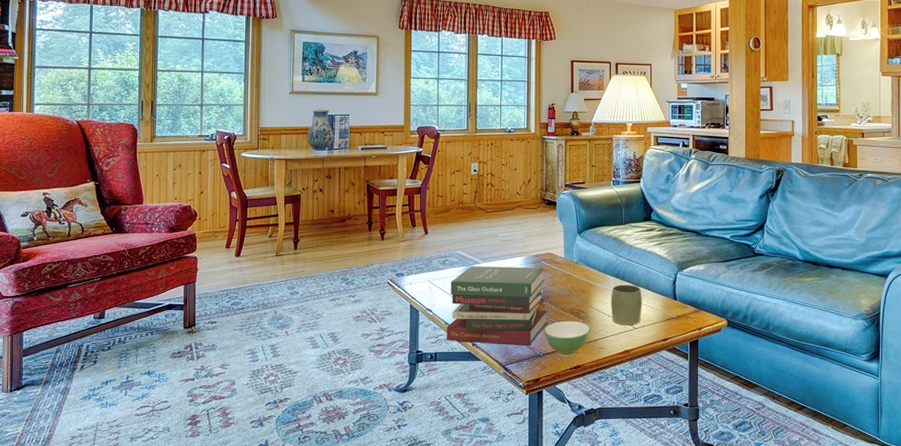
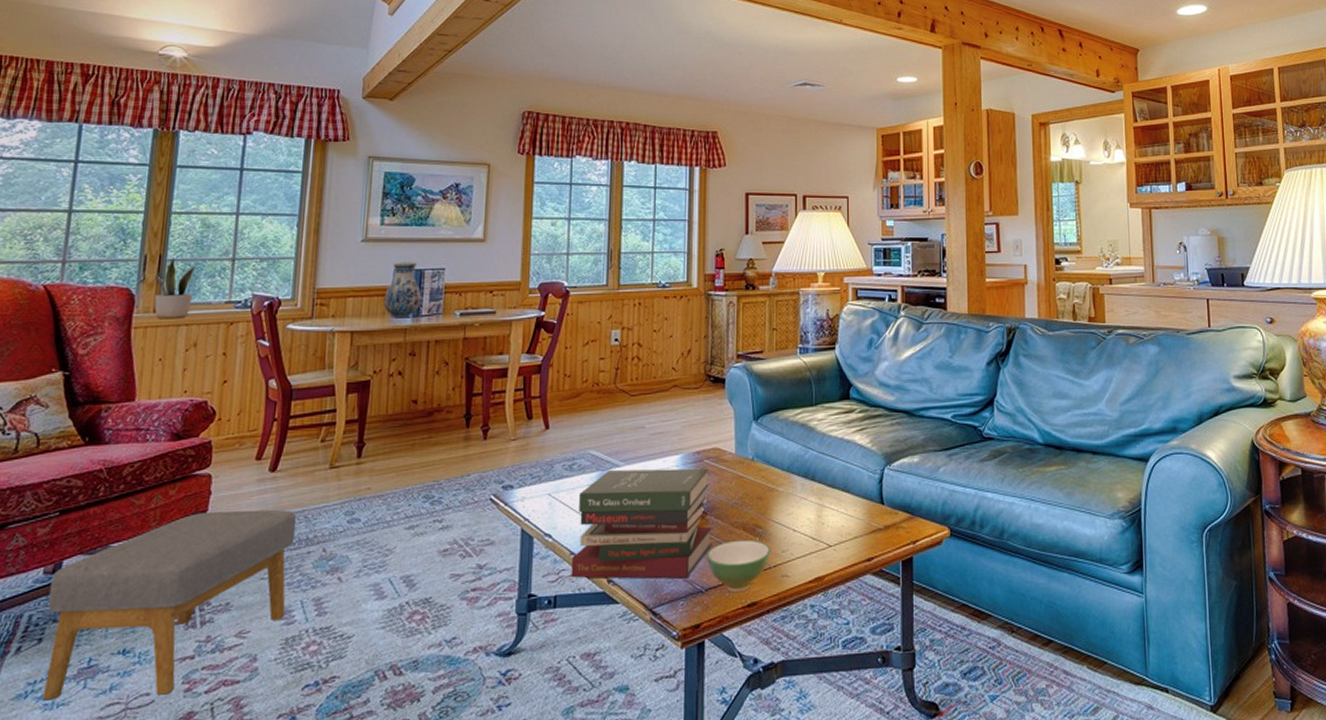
footstool: none [98,283,256,403] -> present [42,510,297,701]
potted plant: none [151,102,179,147] -> present [154,256,199,320]
mug: present [611,284,642,326] -> none [797,486,839,543]

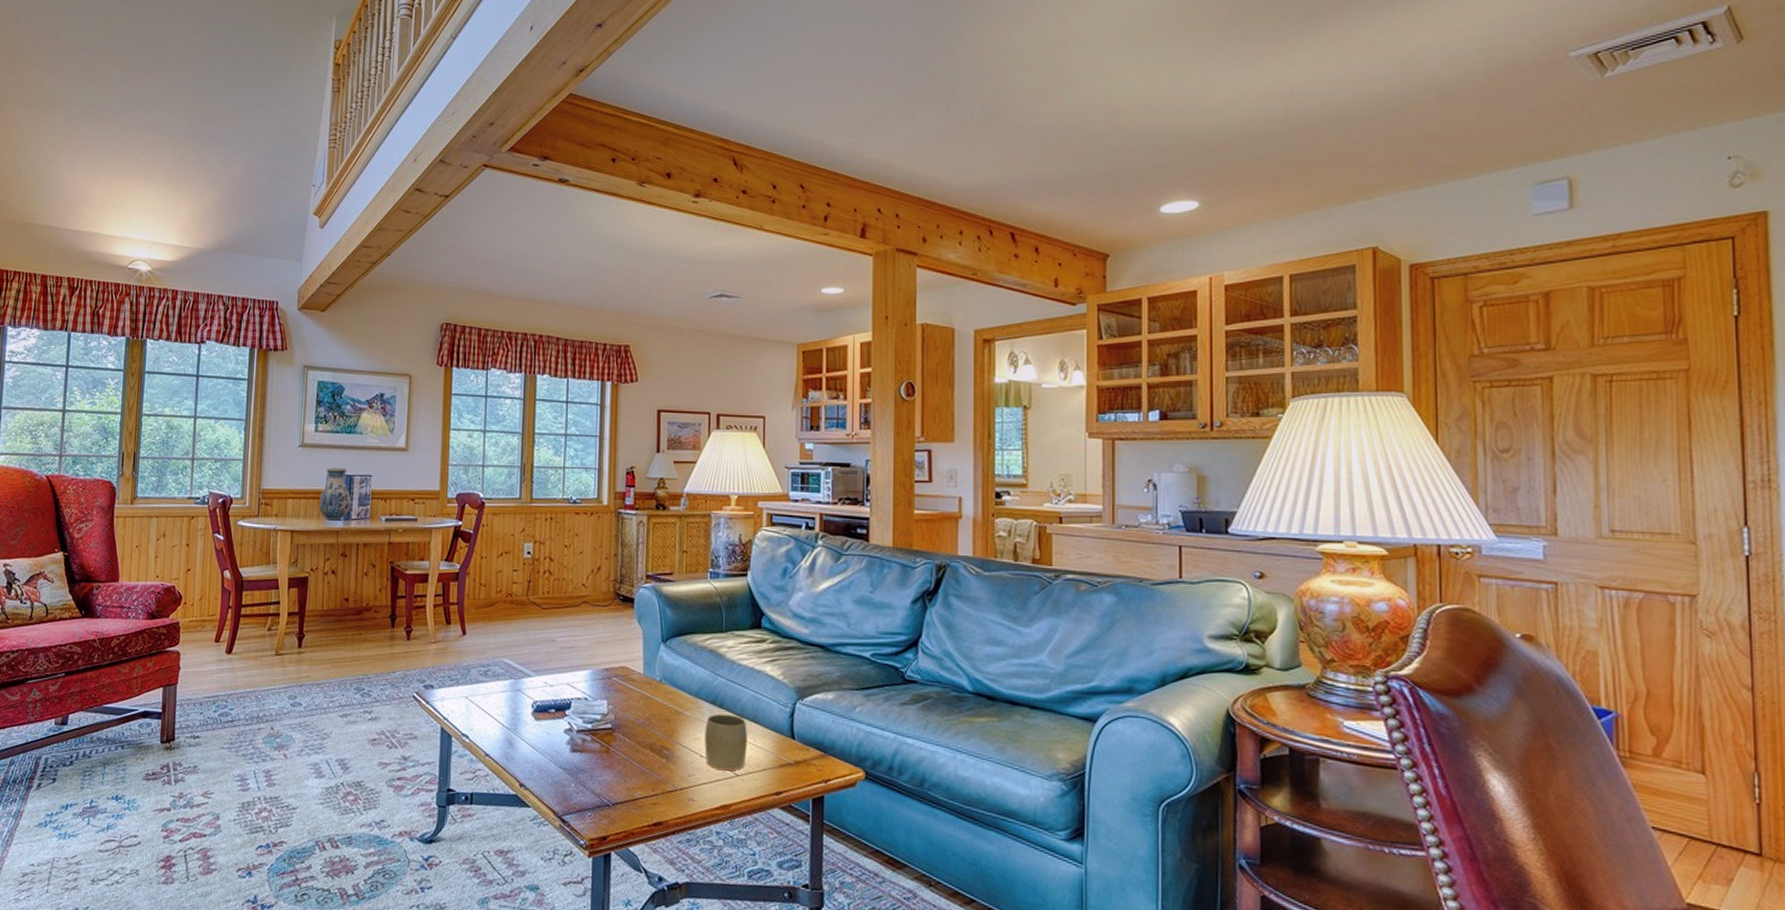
footstool: present [42,510,297,701] -> none [58,684,249,839]
potted plant: present [154,256,199,320] -> none [131,454,165,511]
books: present [571,468,712,579] -> none [486,680,619,791]
bowl: present [706,539,771,593] -> none [613,759,678,811]
mug: none [797,486,839,543] -> present [704,714,747,771]

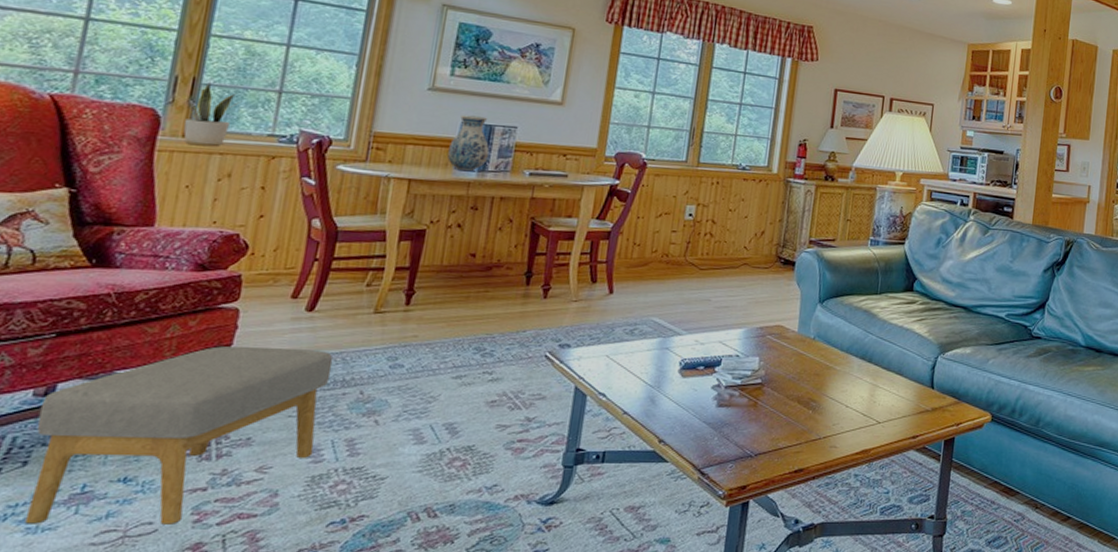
footstool: none [58,684,249,839] -> present [24,346,333,525]
potted plant: none [131,454,165,511] -> present [183,81,239,148]
mug: present [704,714,747,771] -> none [850,368,892,419]

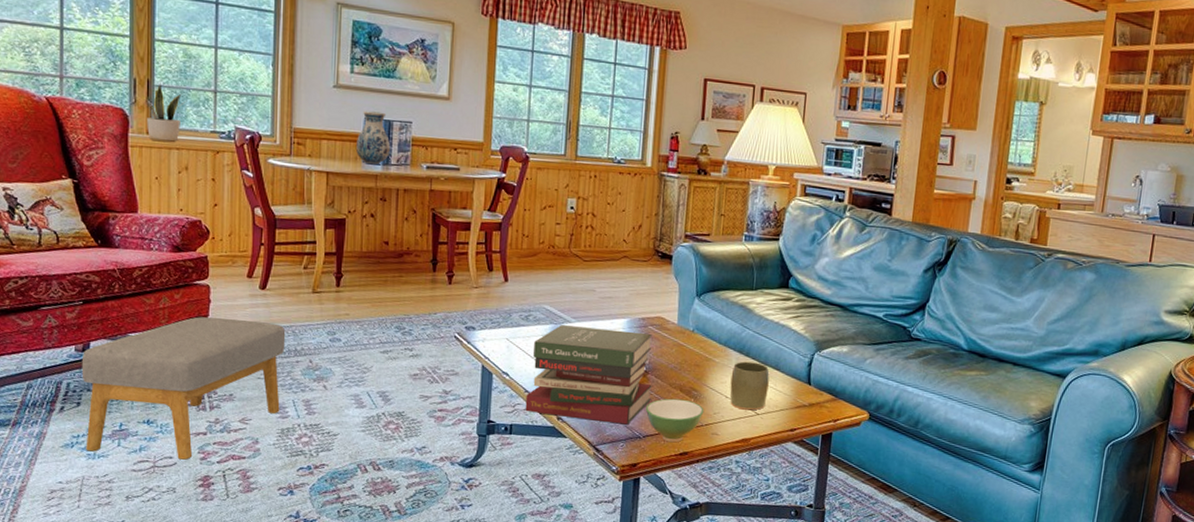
books: none [622,338,770,443] -> present [525,325,652,425]
bowl: none [759,411,823,460] -> present [645,398,704,443]
mug: none [850,368,892,419] -> present [729,361,770,411]

